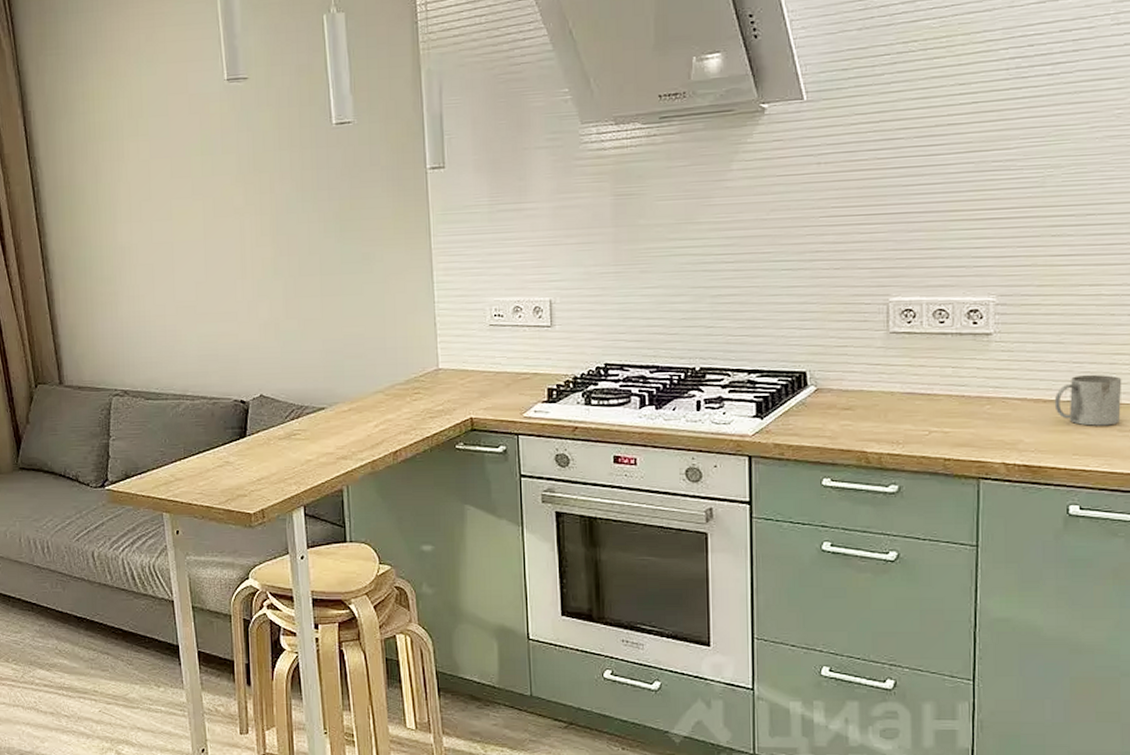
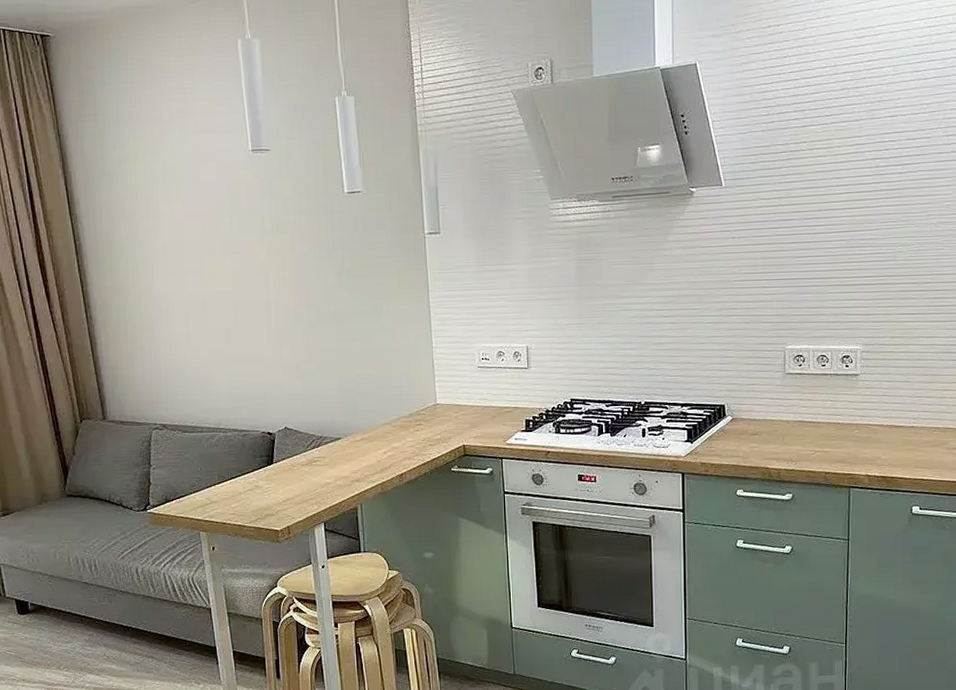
mug: present [1054,374,1122,426] -> none [902,405,949,445]

